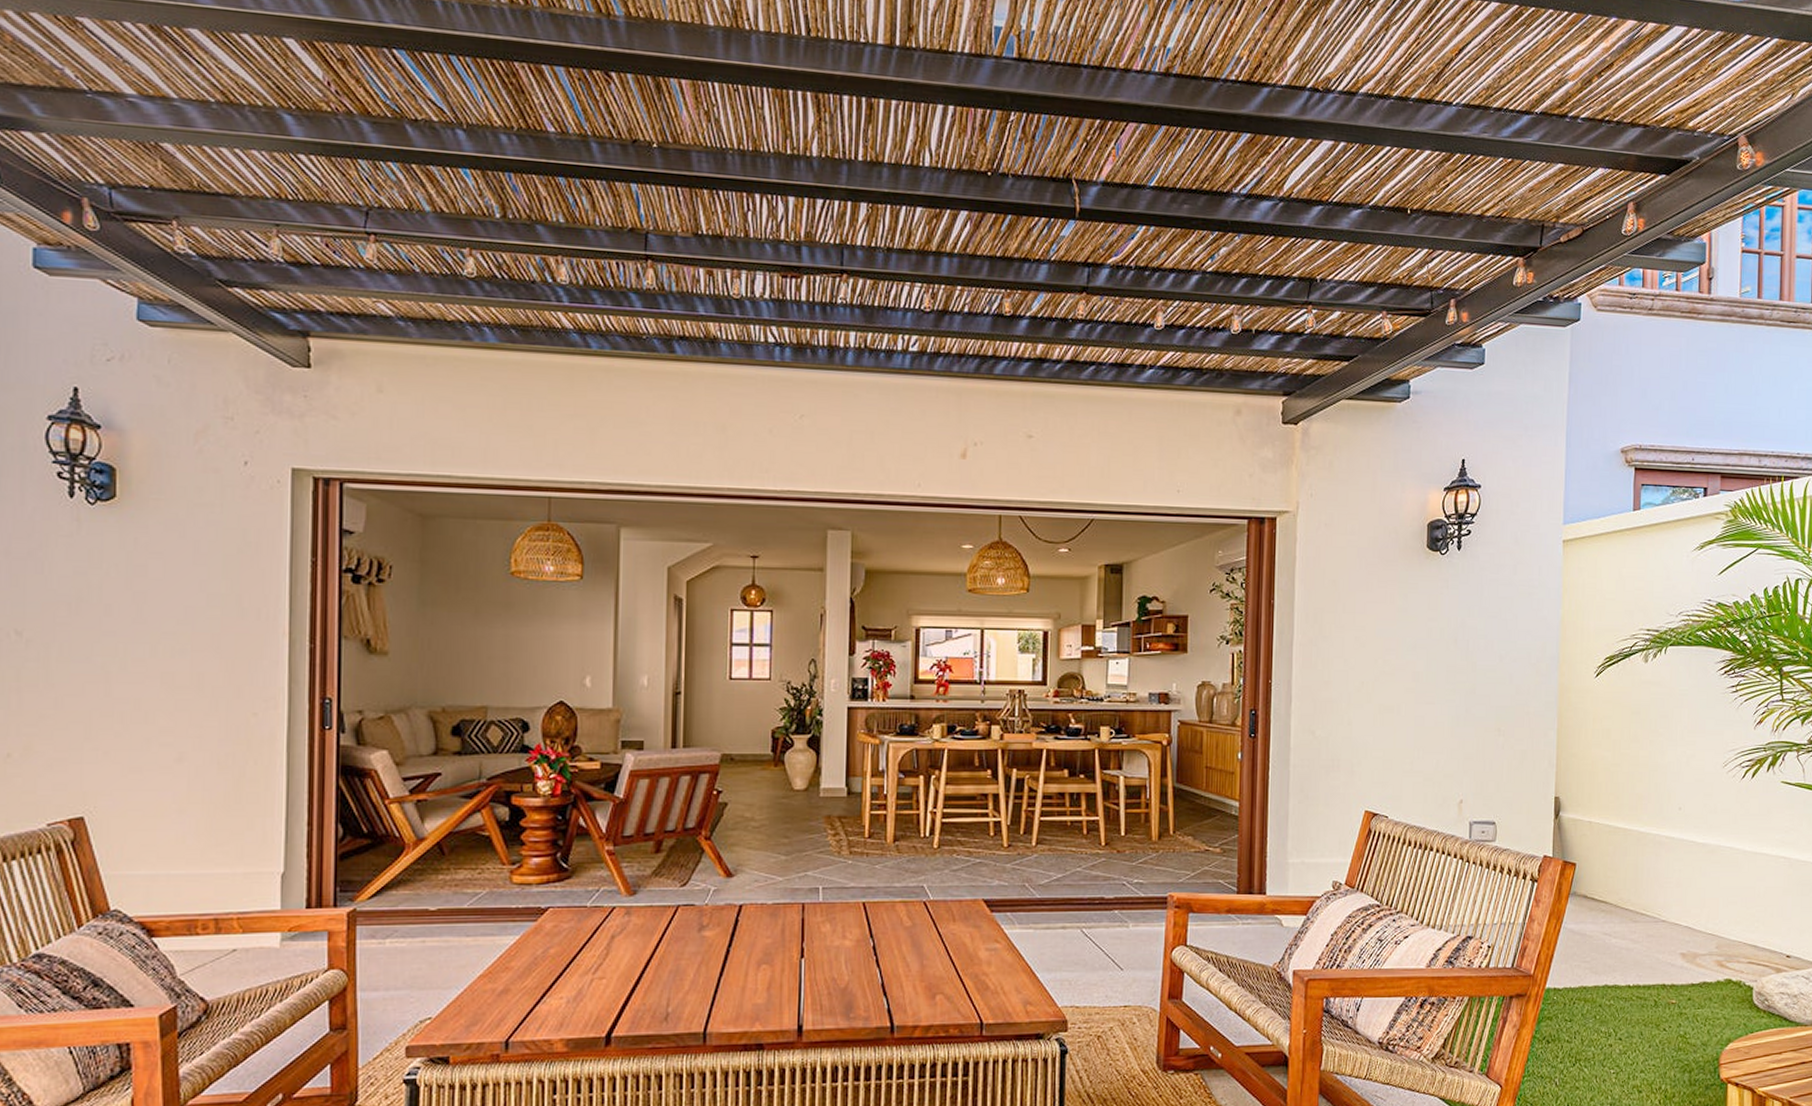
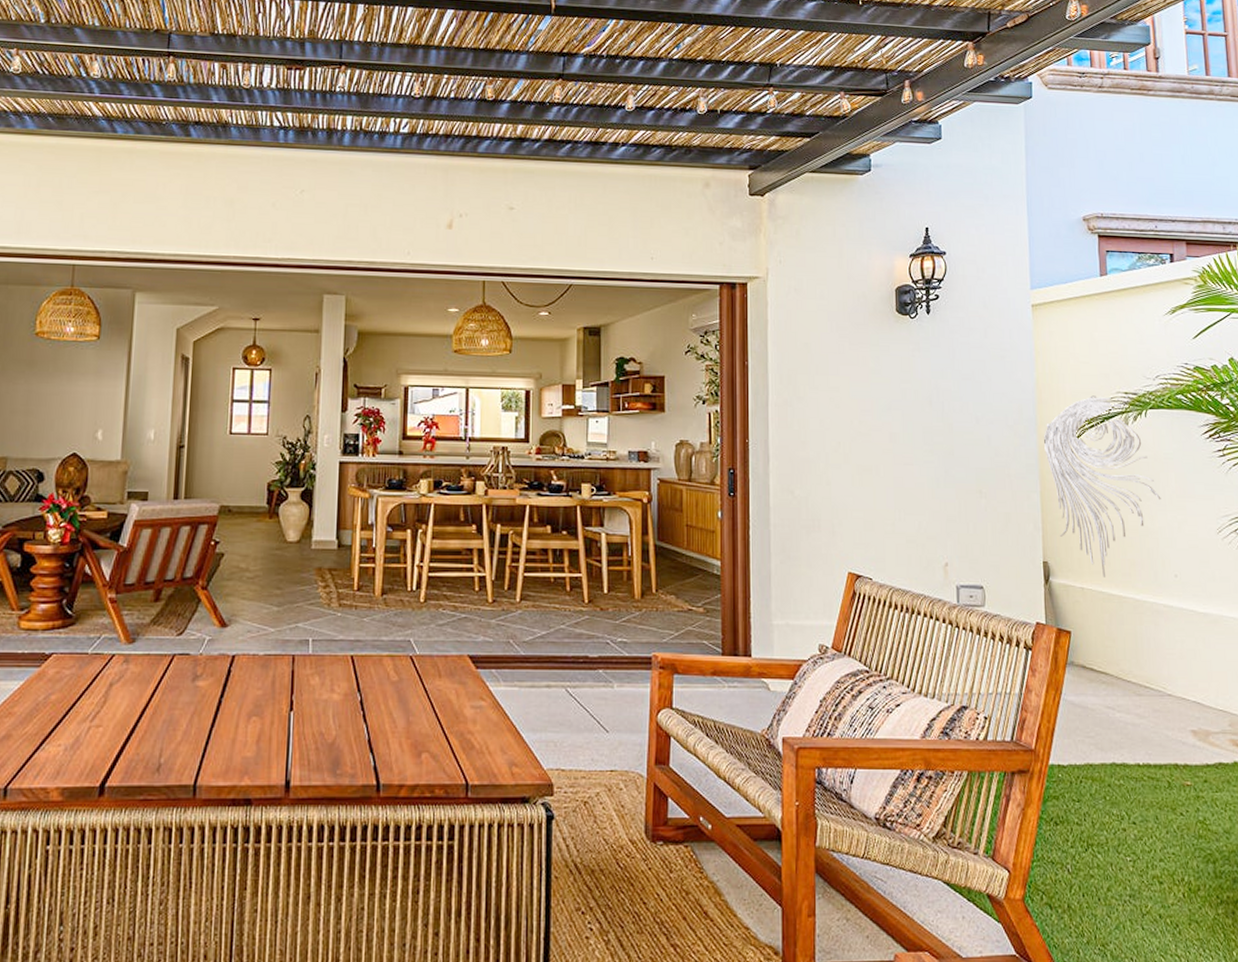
wall sculpture: none [1565,626,1673,812] -> present [1044,389,1161,578]

